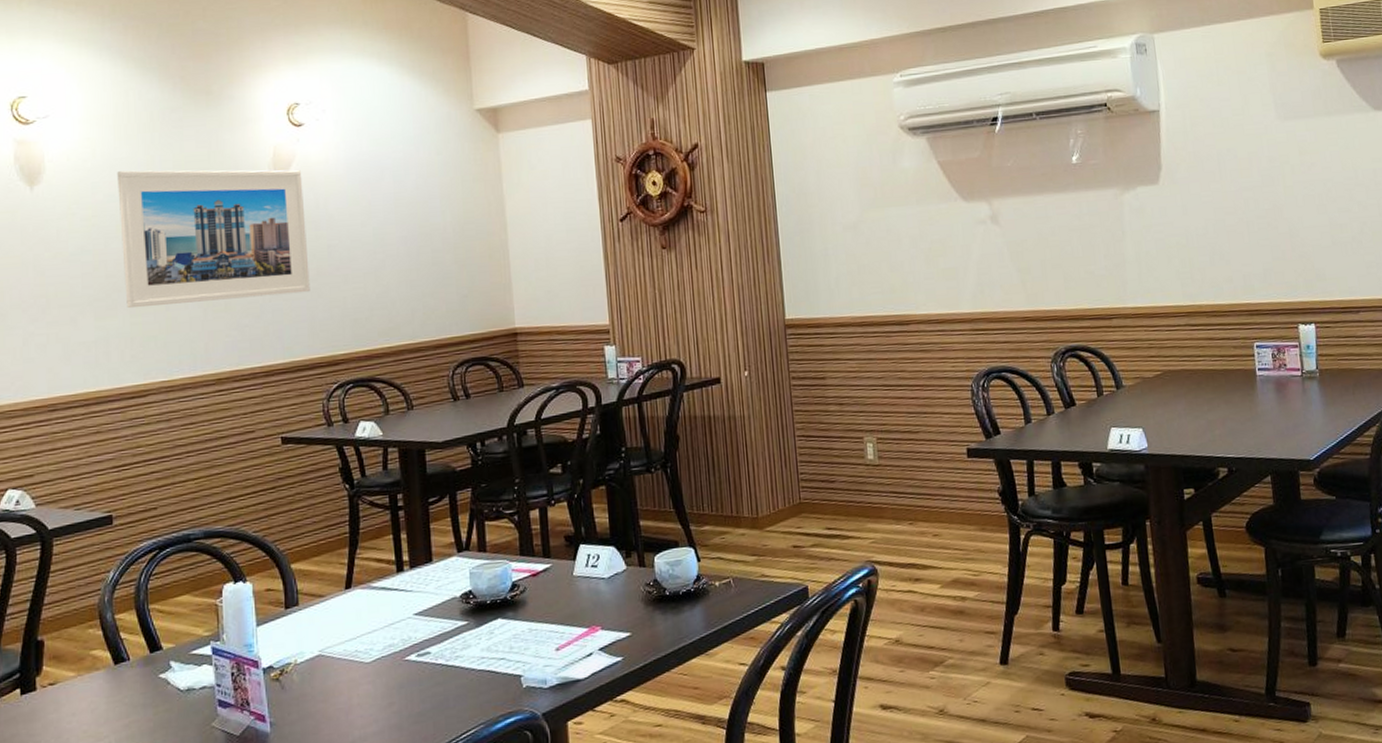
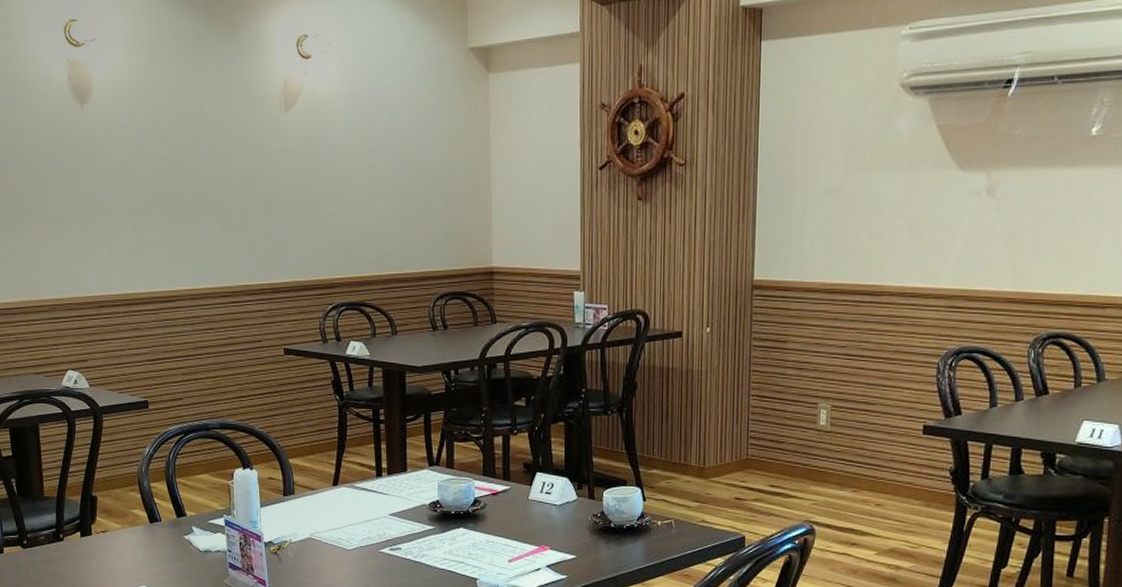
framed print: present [117,169,310,309] -> none [151,94,312,222]

